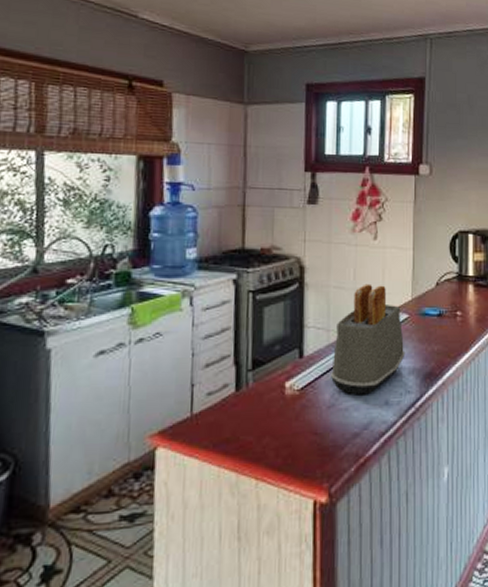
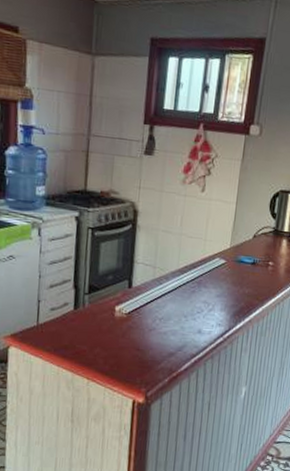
toaster: present [331,284,405,395] -> none [154,230,220,324]

